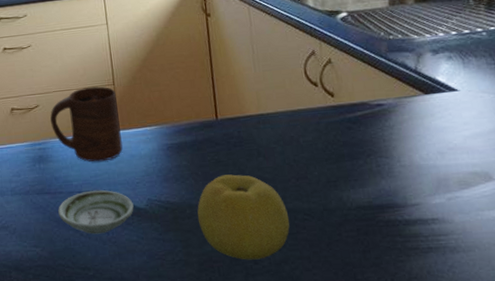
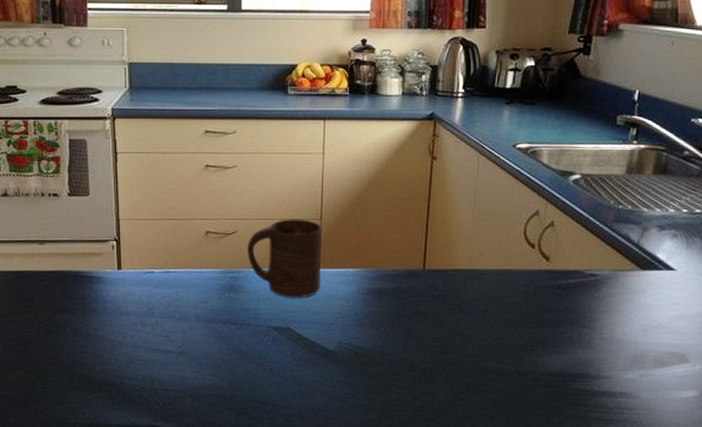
saucer: present [58,190,134,234] -> none [243,326,323,371]
fruit: present [197,174,290,260] -> none [386,326,480,413]

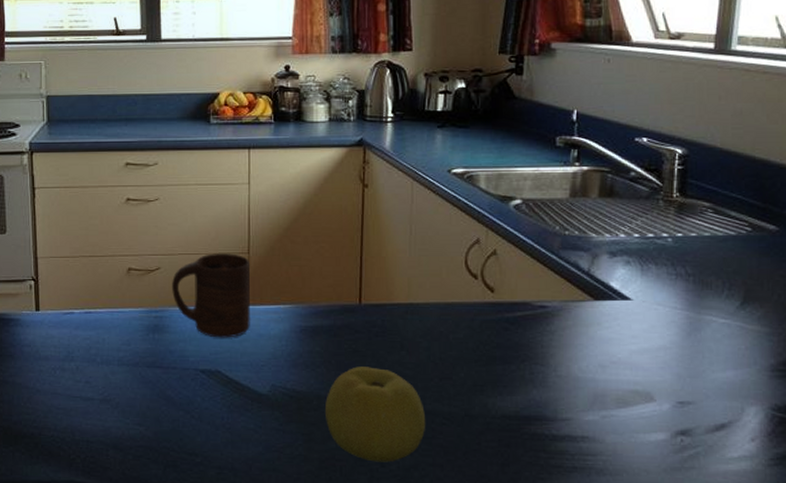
fruit: none [386,326,480,413] -> present [324,366,426,462]

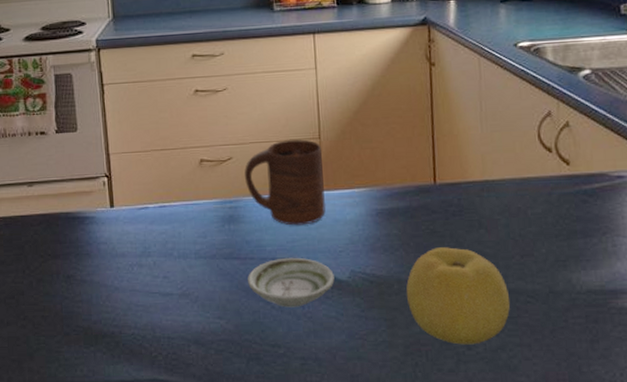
saucer: none [169,369,255,418] -> present [248,257,335,308]

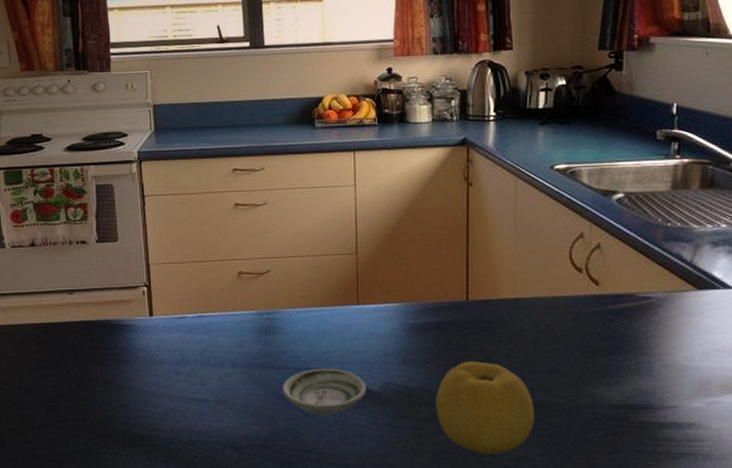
cup: present [245,139,326,226] -> none [282,254,360,338]

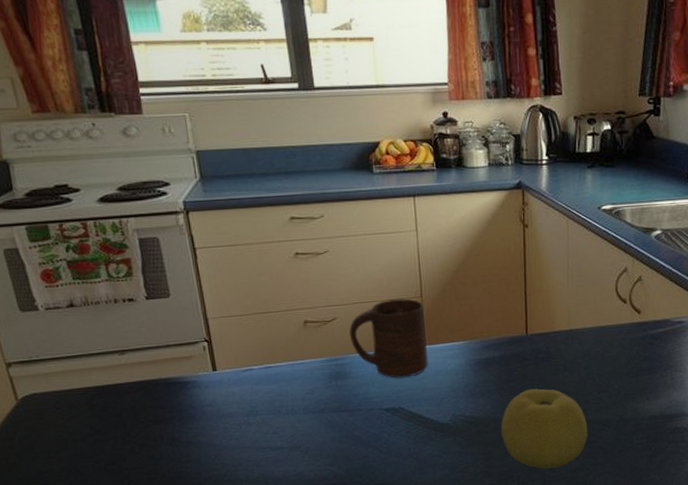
cup: none [282,254,360,338] -> present [349,298,428,378]
saucer: present [282,368,367,416] -> none [356,406,437,451]

